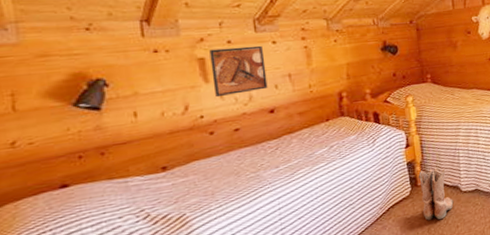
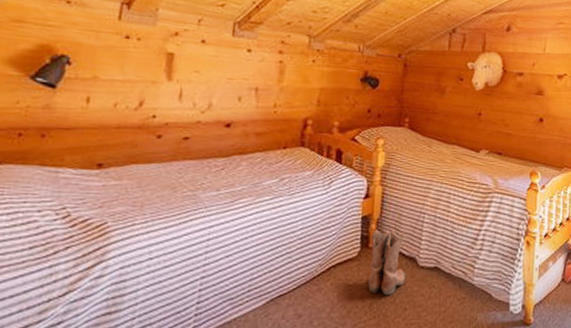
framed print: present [209,45,268,98] -> none [174,46,236,100]

